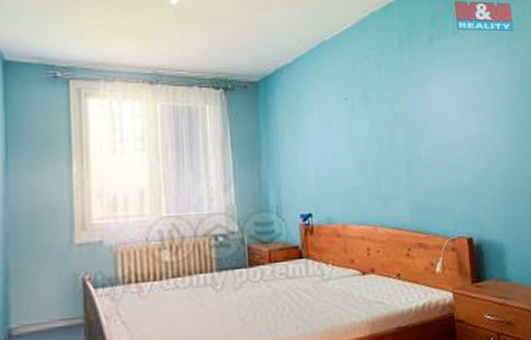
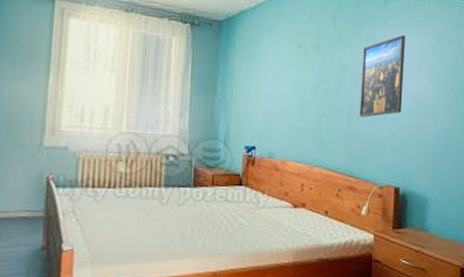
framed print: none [413,75,464,167] -> present [359,35,405,117]

